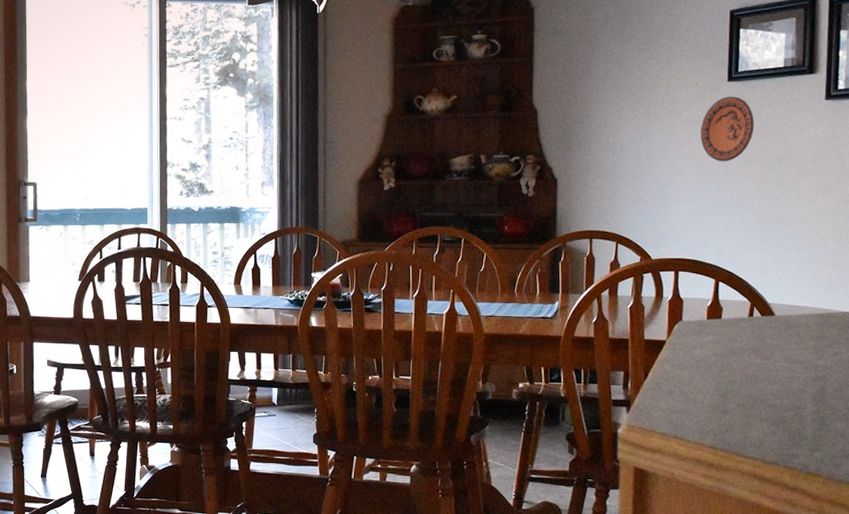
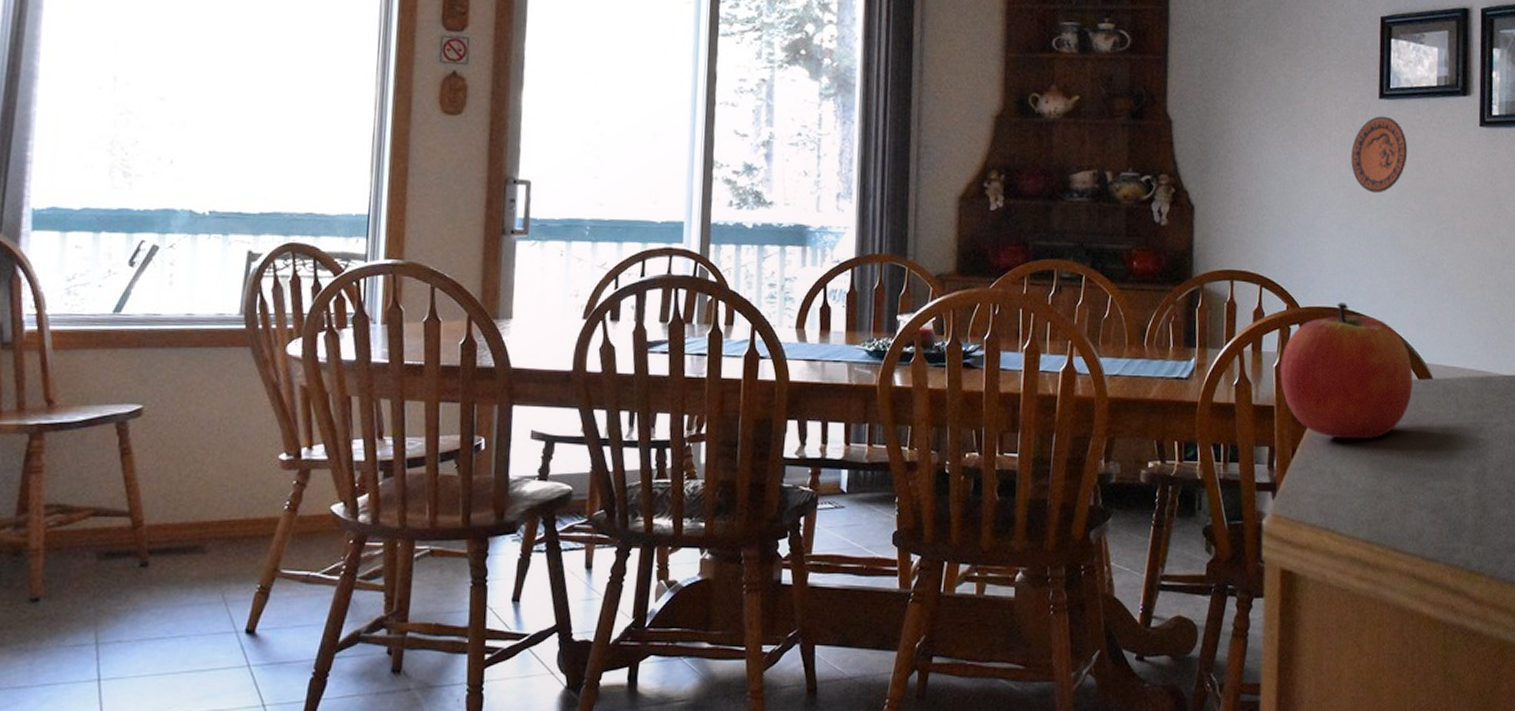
apple: none [634,254,756,366] -> present [1280,302,1413,440]

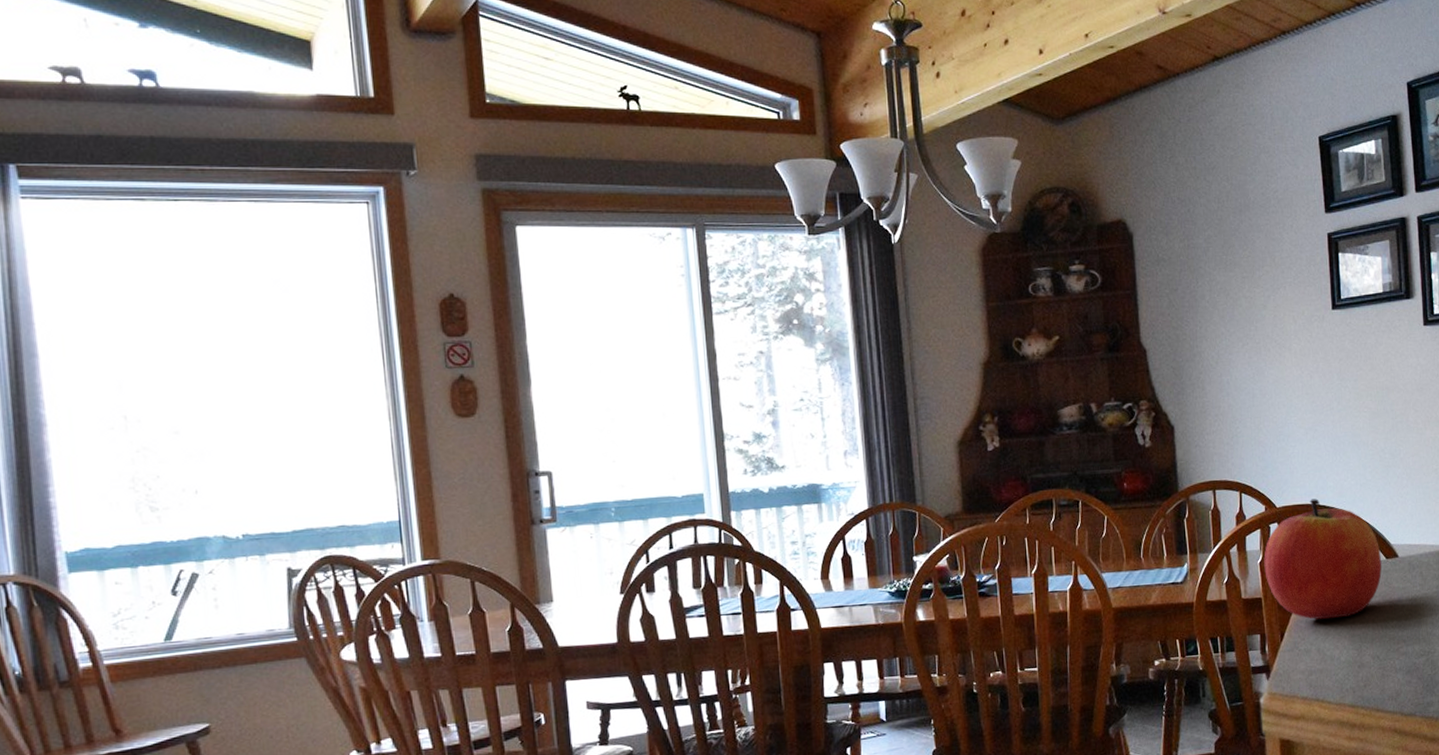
decorative plate: present [1351,116,1408,193] -> none [1311,325,1362,397]

